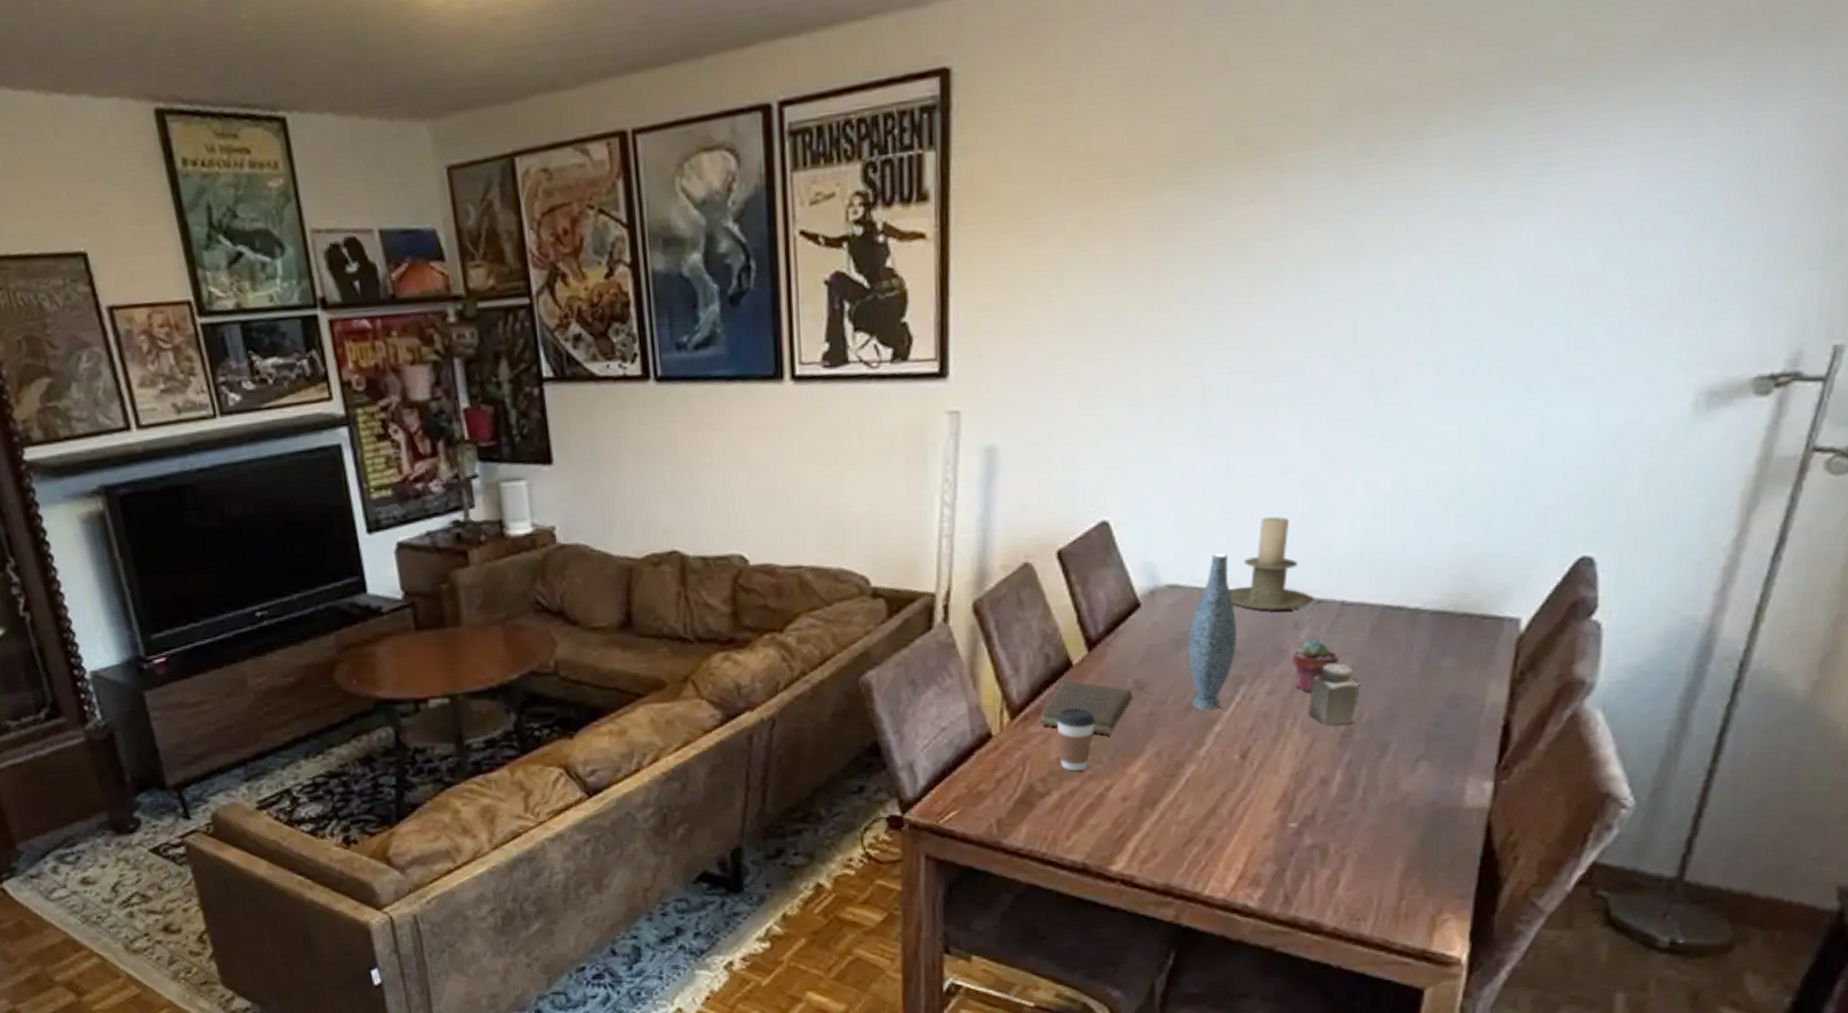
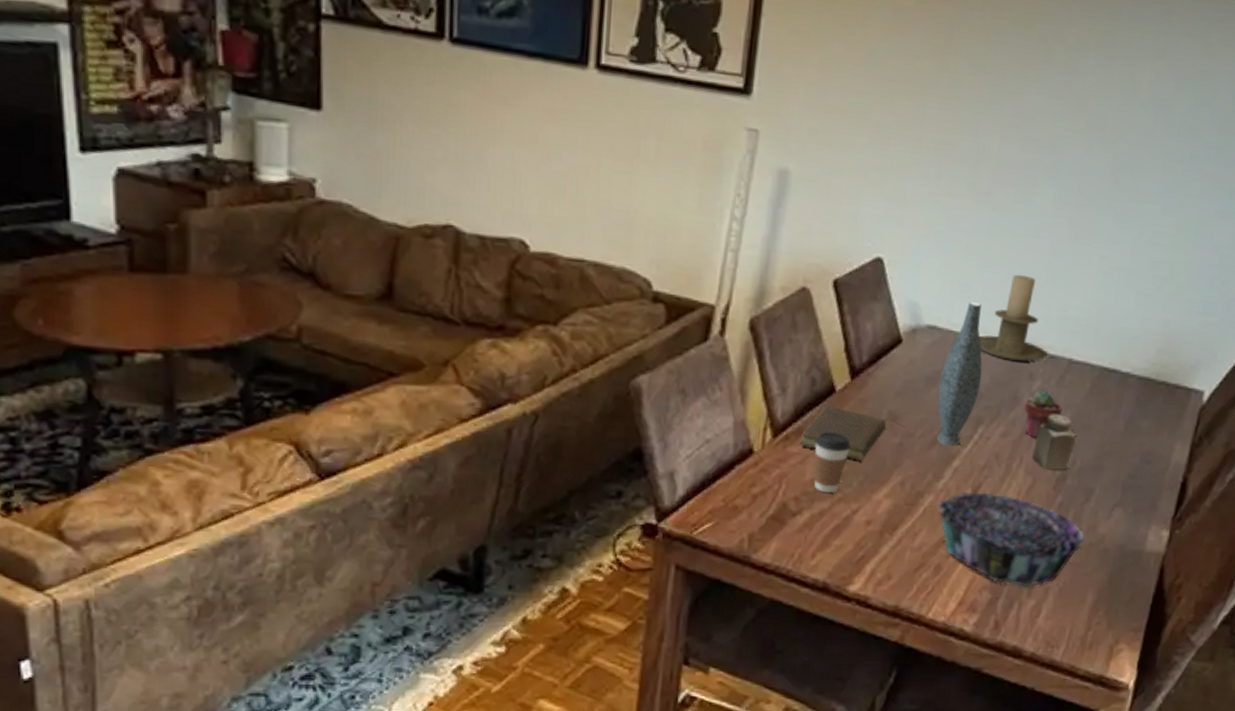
decorative bowl: none [1202,756,1383,857] -> present [937,491,1084,588]

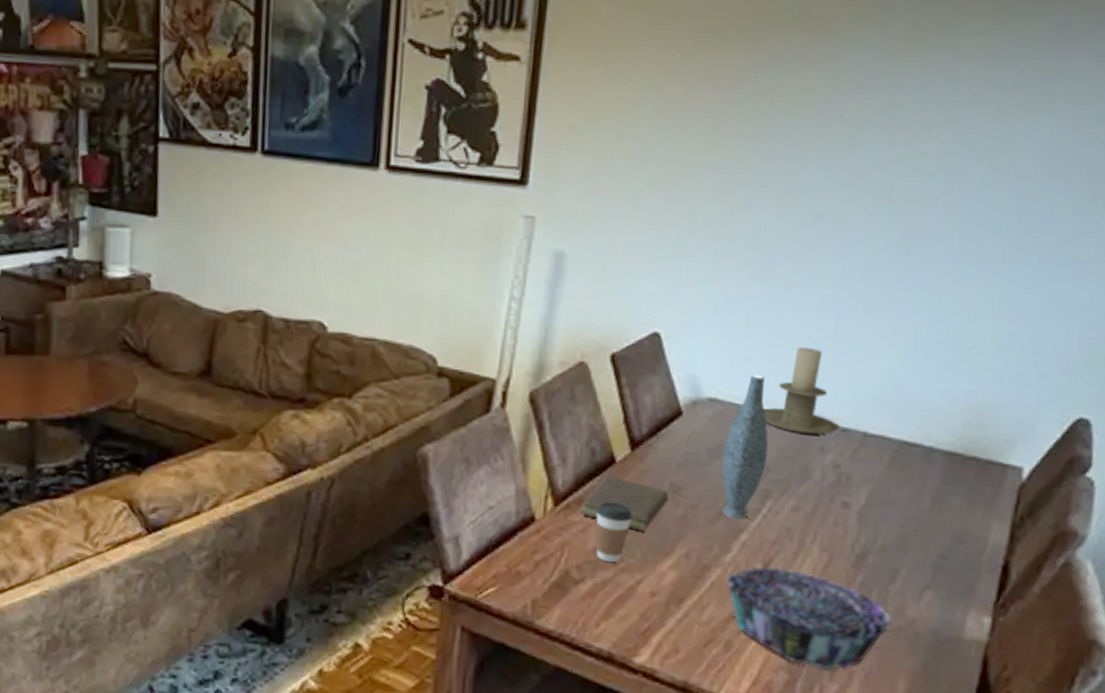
potted succulent: present [1024,390,1063,439] -> none [816,463,859,514]
salt shaker: present [1032,414,1075,471] -> none [827,489,875,549]

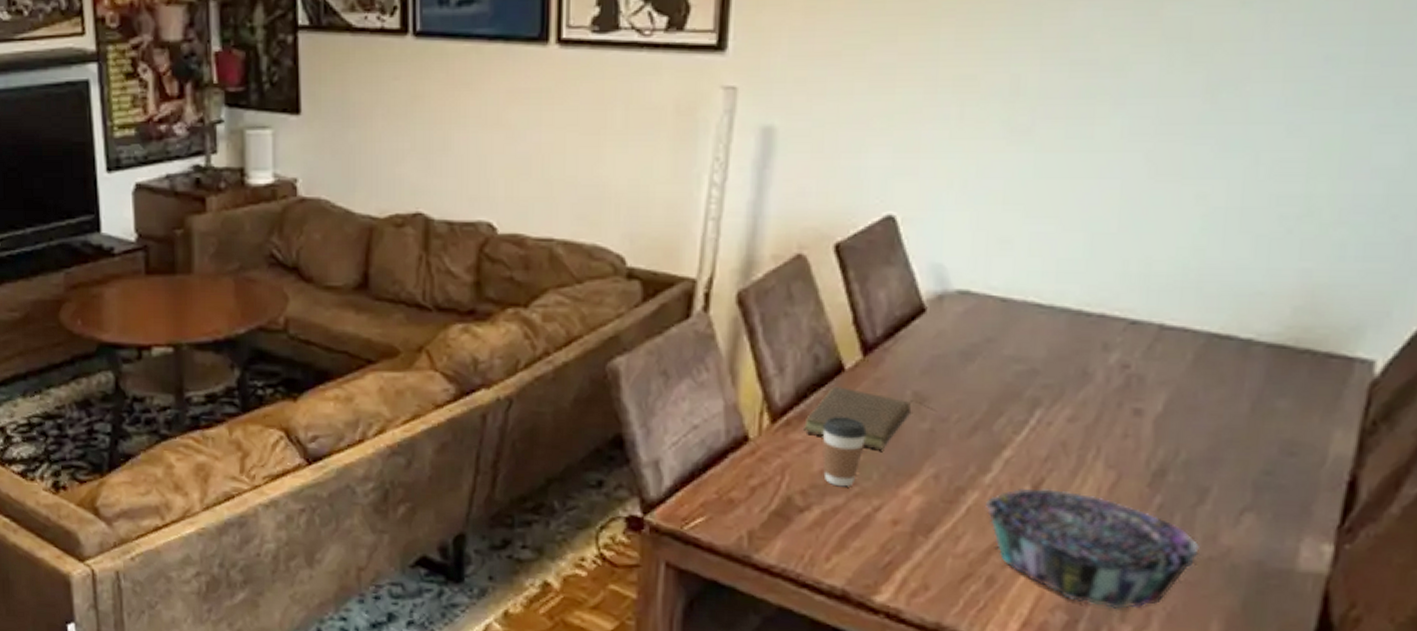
vase: present [721,375,768,520] -> none [976,260,1036,433]
candle holder: present [763,346,840,435] -> none [1028,224,1128,330]

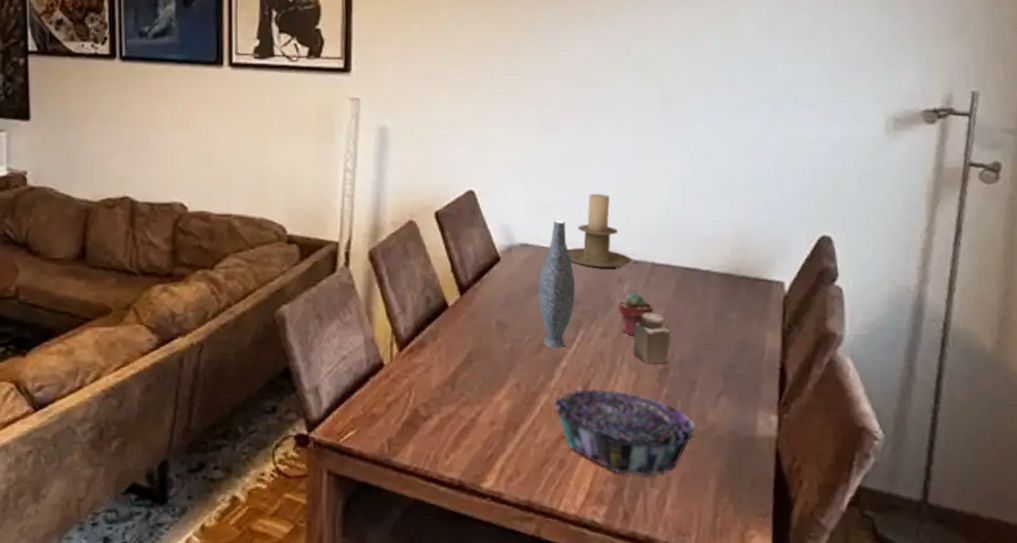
book: present [802,386,936,450] -> none [422,320,513,367]
coffee cup: present [822,417,867,487] -> none [436,343,467,398]
vase: none [976,260,1036,433] -> present [537,220,575,349]
candle holder: none [1028,224,1128,330] -> present [567,193,632,269]
potted succulent: none [1099,363,1154,424] -> present [618,292,654,337]
salt shaker: none [1114,393,1176,465] -> present [633,313,670,365]

